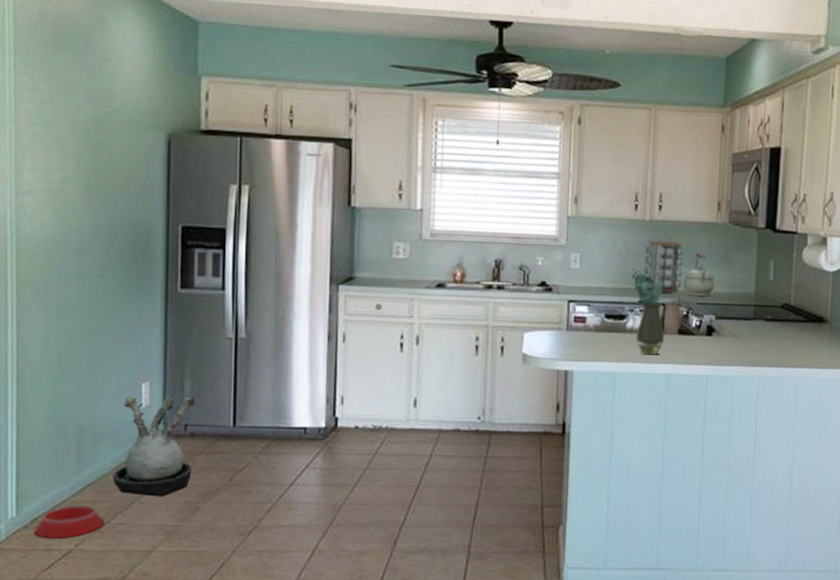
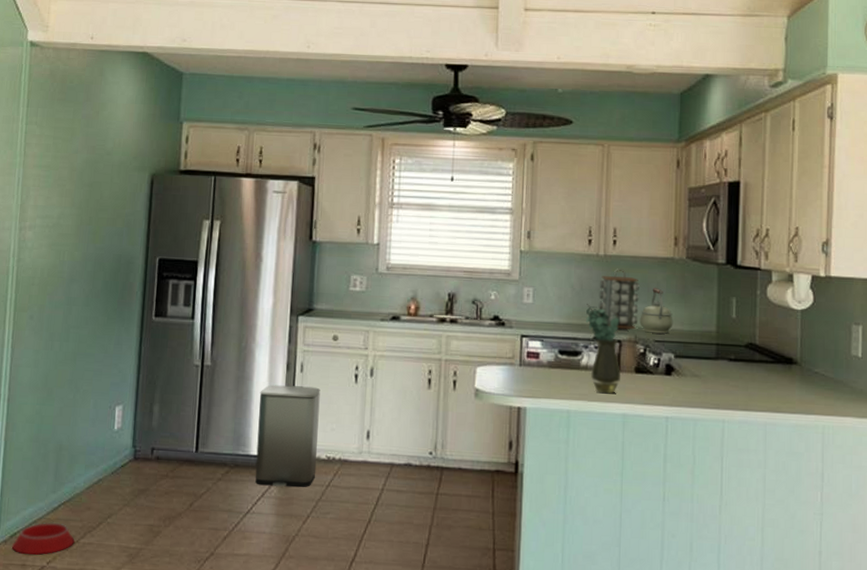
plant: present [112,395,196,497] -> none [84,419,163,519]
pedal bin: none [298,356,365,458] -> present [255,385,321,488]

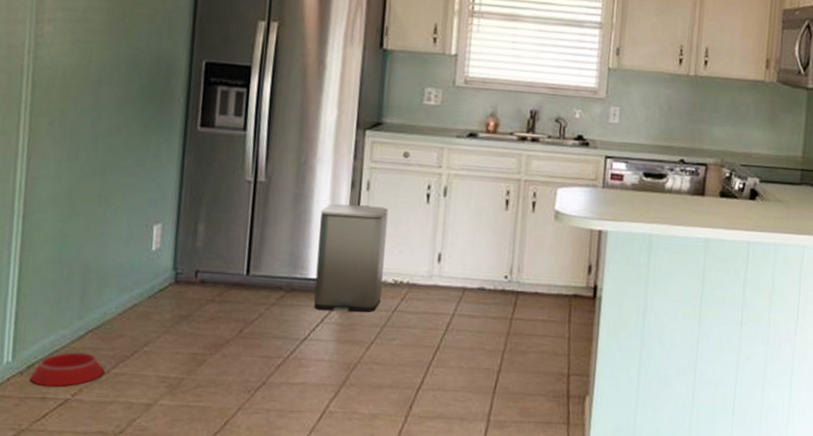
vase: present [586,304,620,394] -> none [673,125,707,218]
spice rack: present [598,269,639,330] -> none [686,90,729,153]
kettle: present [639,288,673,334] -> none [727,111,761,158]

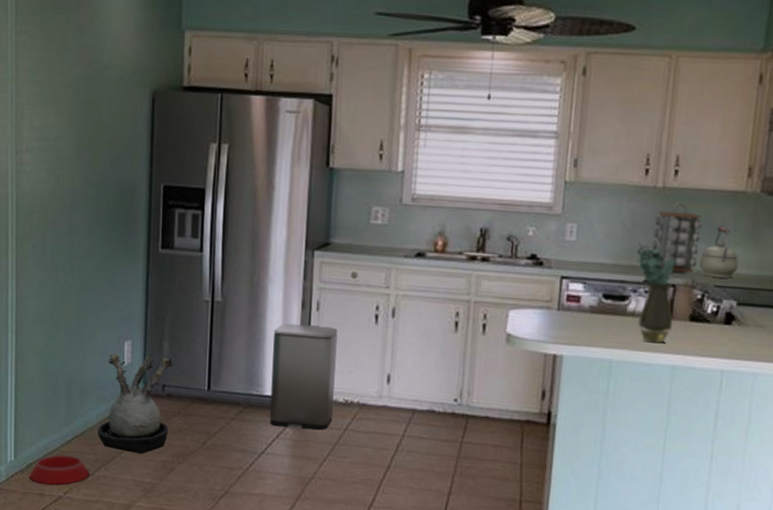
plant: none [116,238,210,347] -> present [97,354,174,454]
vase: none [673,125,707,218] -> present [636,243,676,343]
spice rack: none [686,90,729,153] -> present [651,203,702,273]
kettle: none [727,111,761,158] -> present [699,226,739,279]

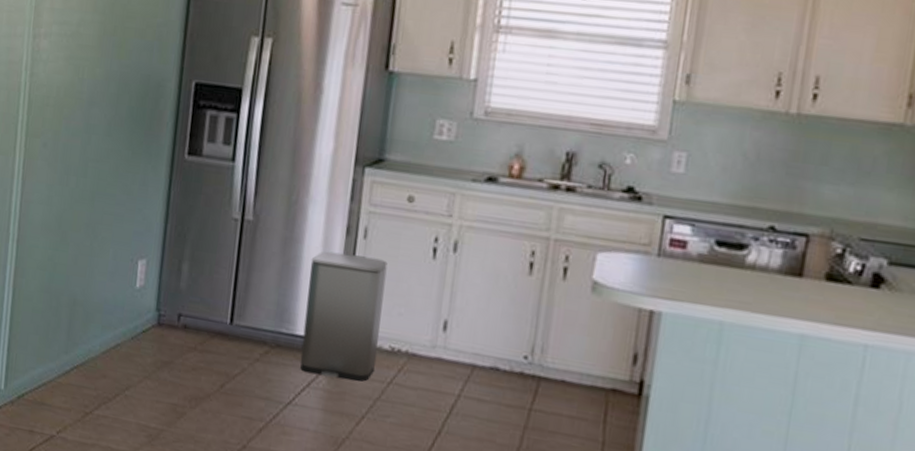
pet bowl: present [28,453,90,485] -> none [18,385,88,423]
plant: present [97,354,174,454] -> none [100,273,193,394]
vase: present [636,243,676,343] -> none [759,180,811,306]
spice rack: present [651,203,702,273] -> none [780,134,846,221]
kettle: present [699,226,739,279] -> none [840,165,893,231]

